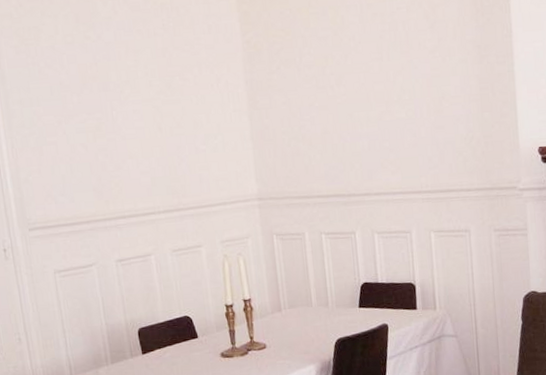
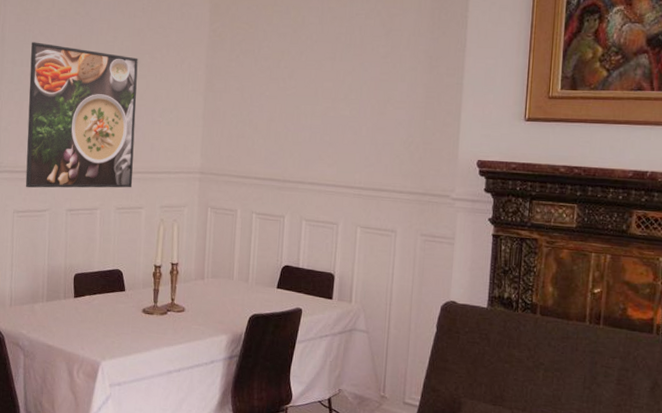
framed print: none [39,76,186,244] -> present [25,42,138,188]

